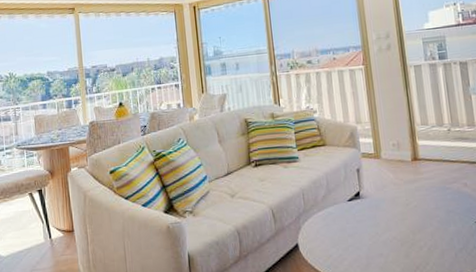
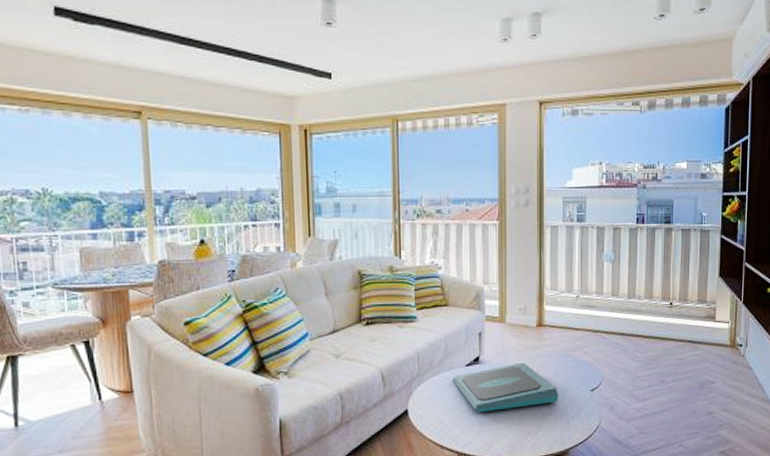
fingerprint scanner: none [336,196,444,247] -> present [452,362,559,413]

